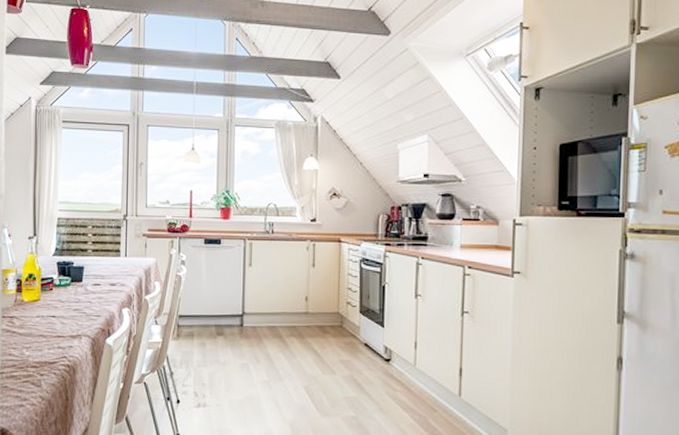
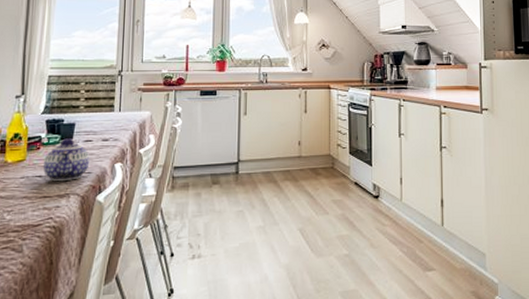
teapot: none [57,281,99,322] -> present [44,138,90,181]

